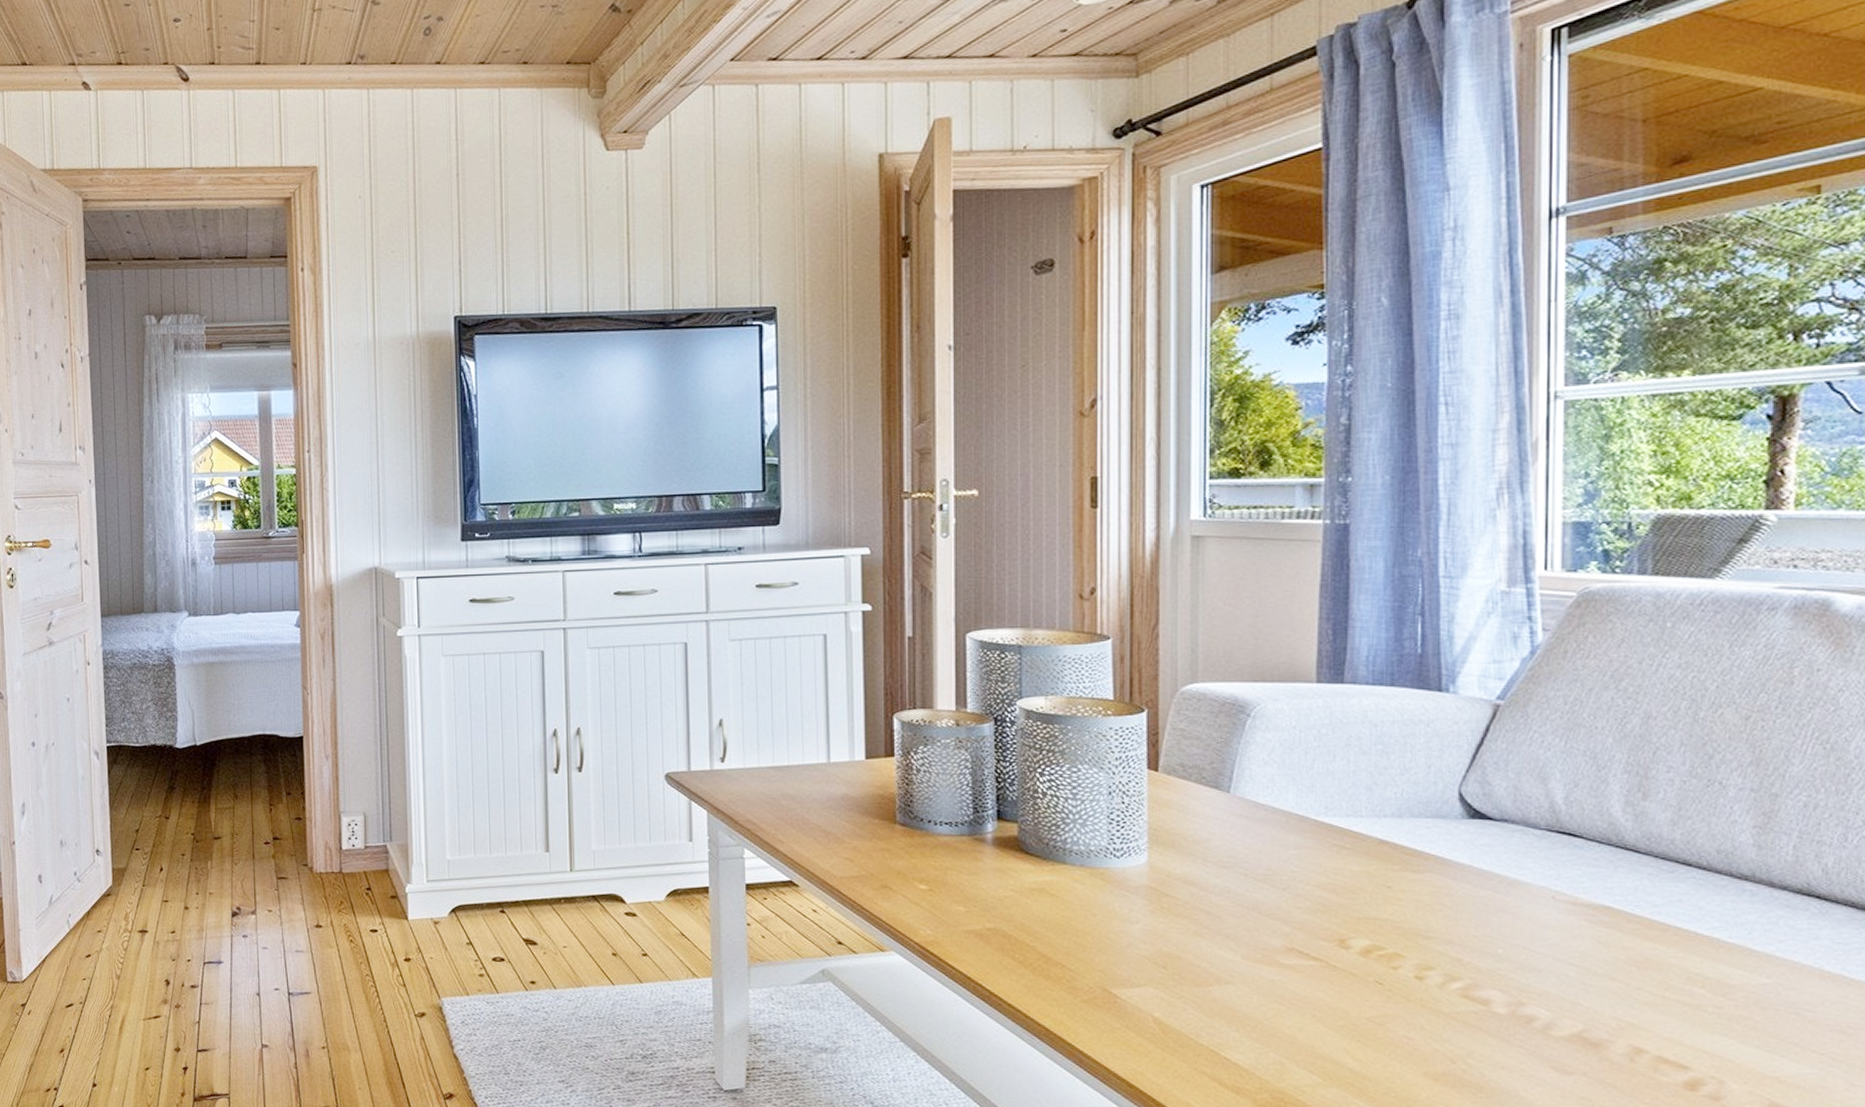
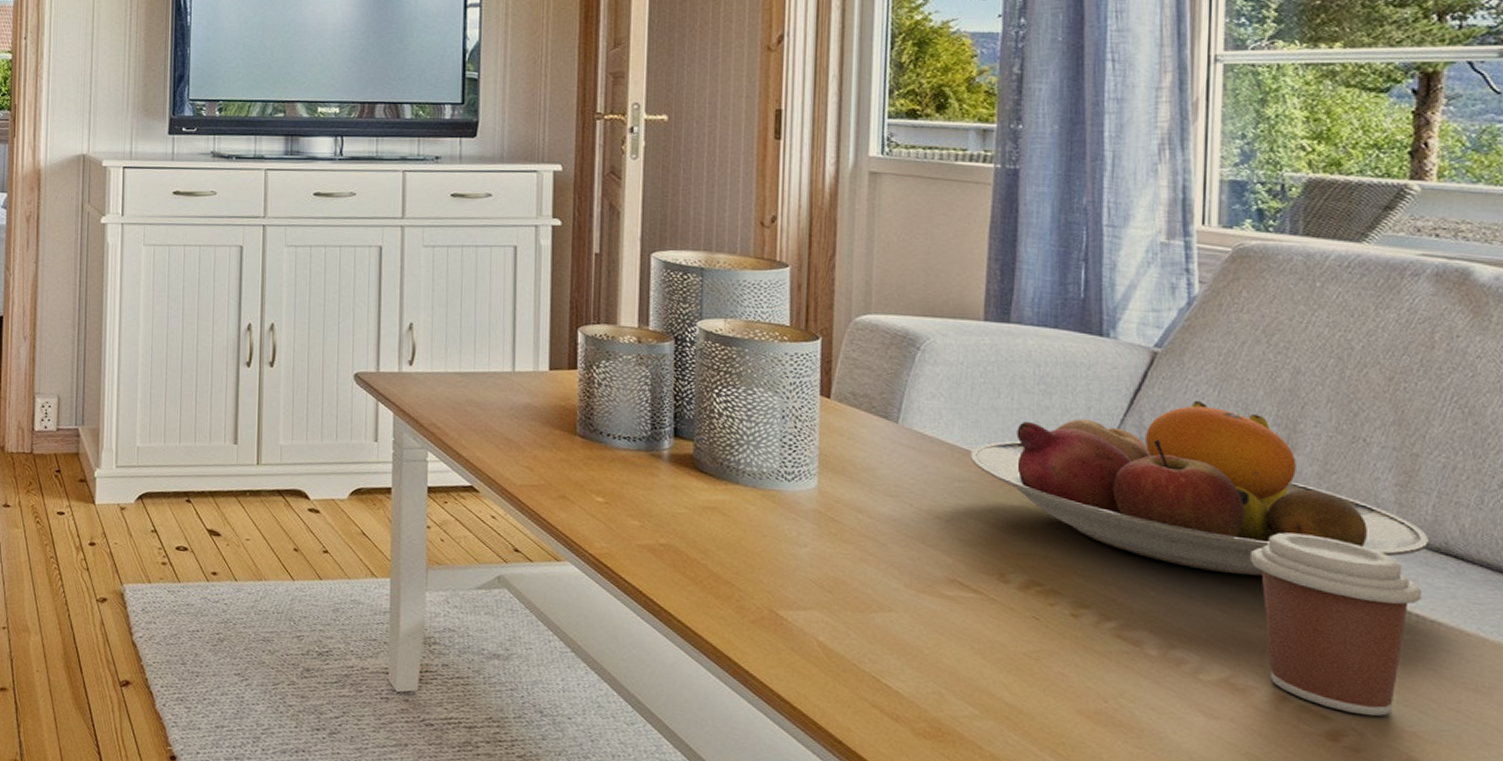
fruit bowl: none [1306,752,1789,928] -> present [970,400,1428,576]
coffee cup: none [1600,882,1783,1064] -> present [1249,532,1422,717]

